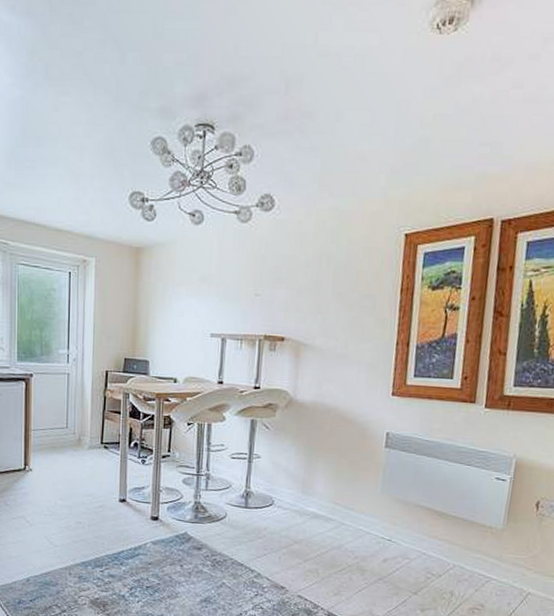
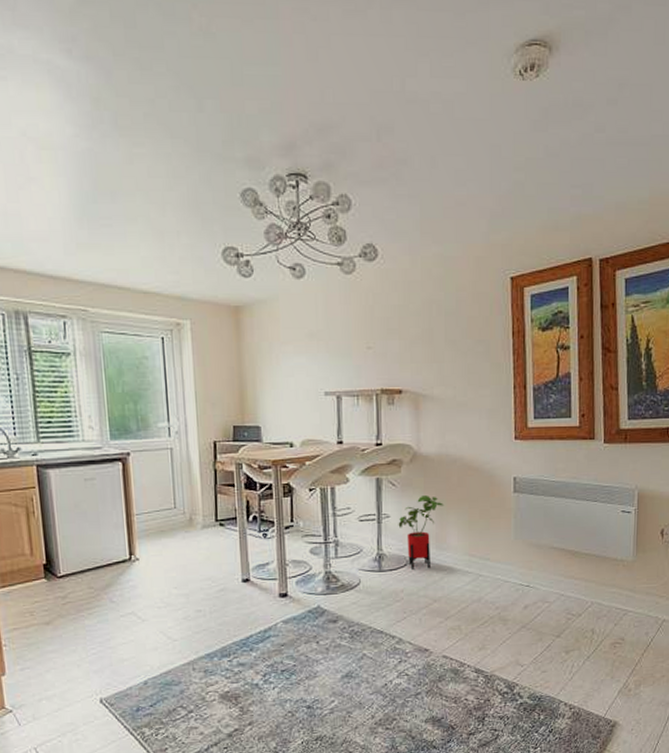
house plant: none [267,440,315,511] -> present [398,494,445,570]

